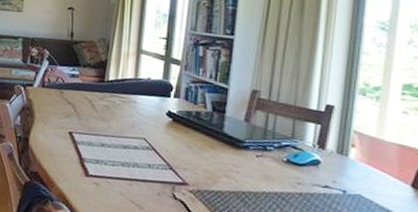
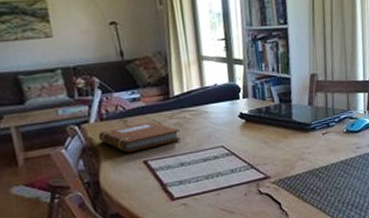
notebook: none [37,96,108,123] -> present [98,122,181,153]

